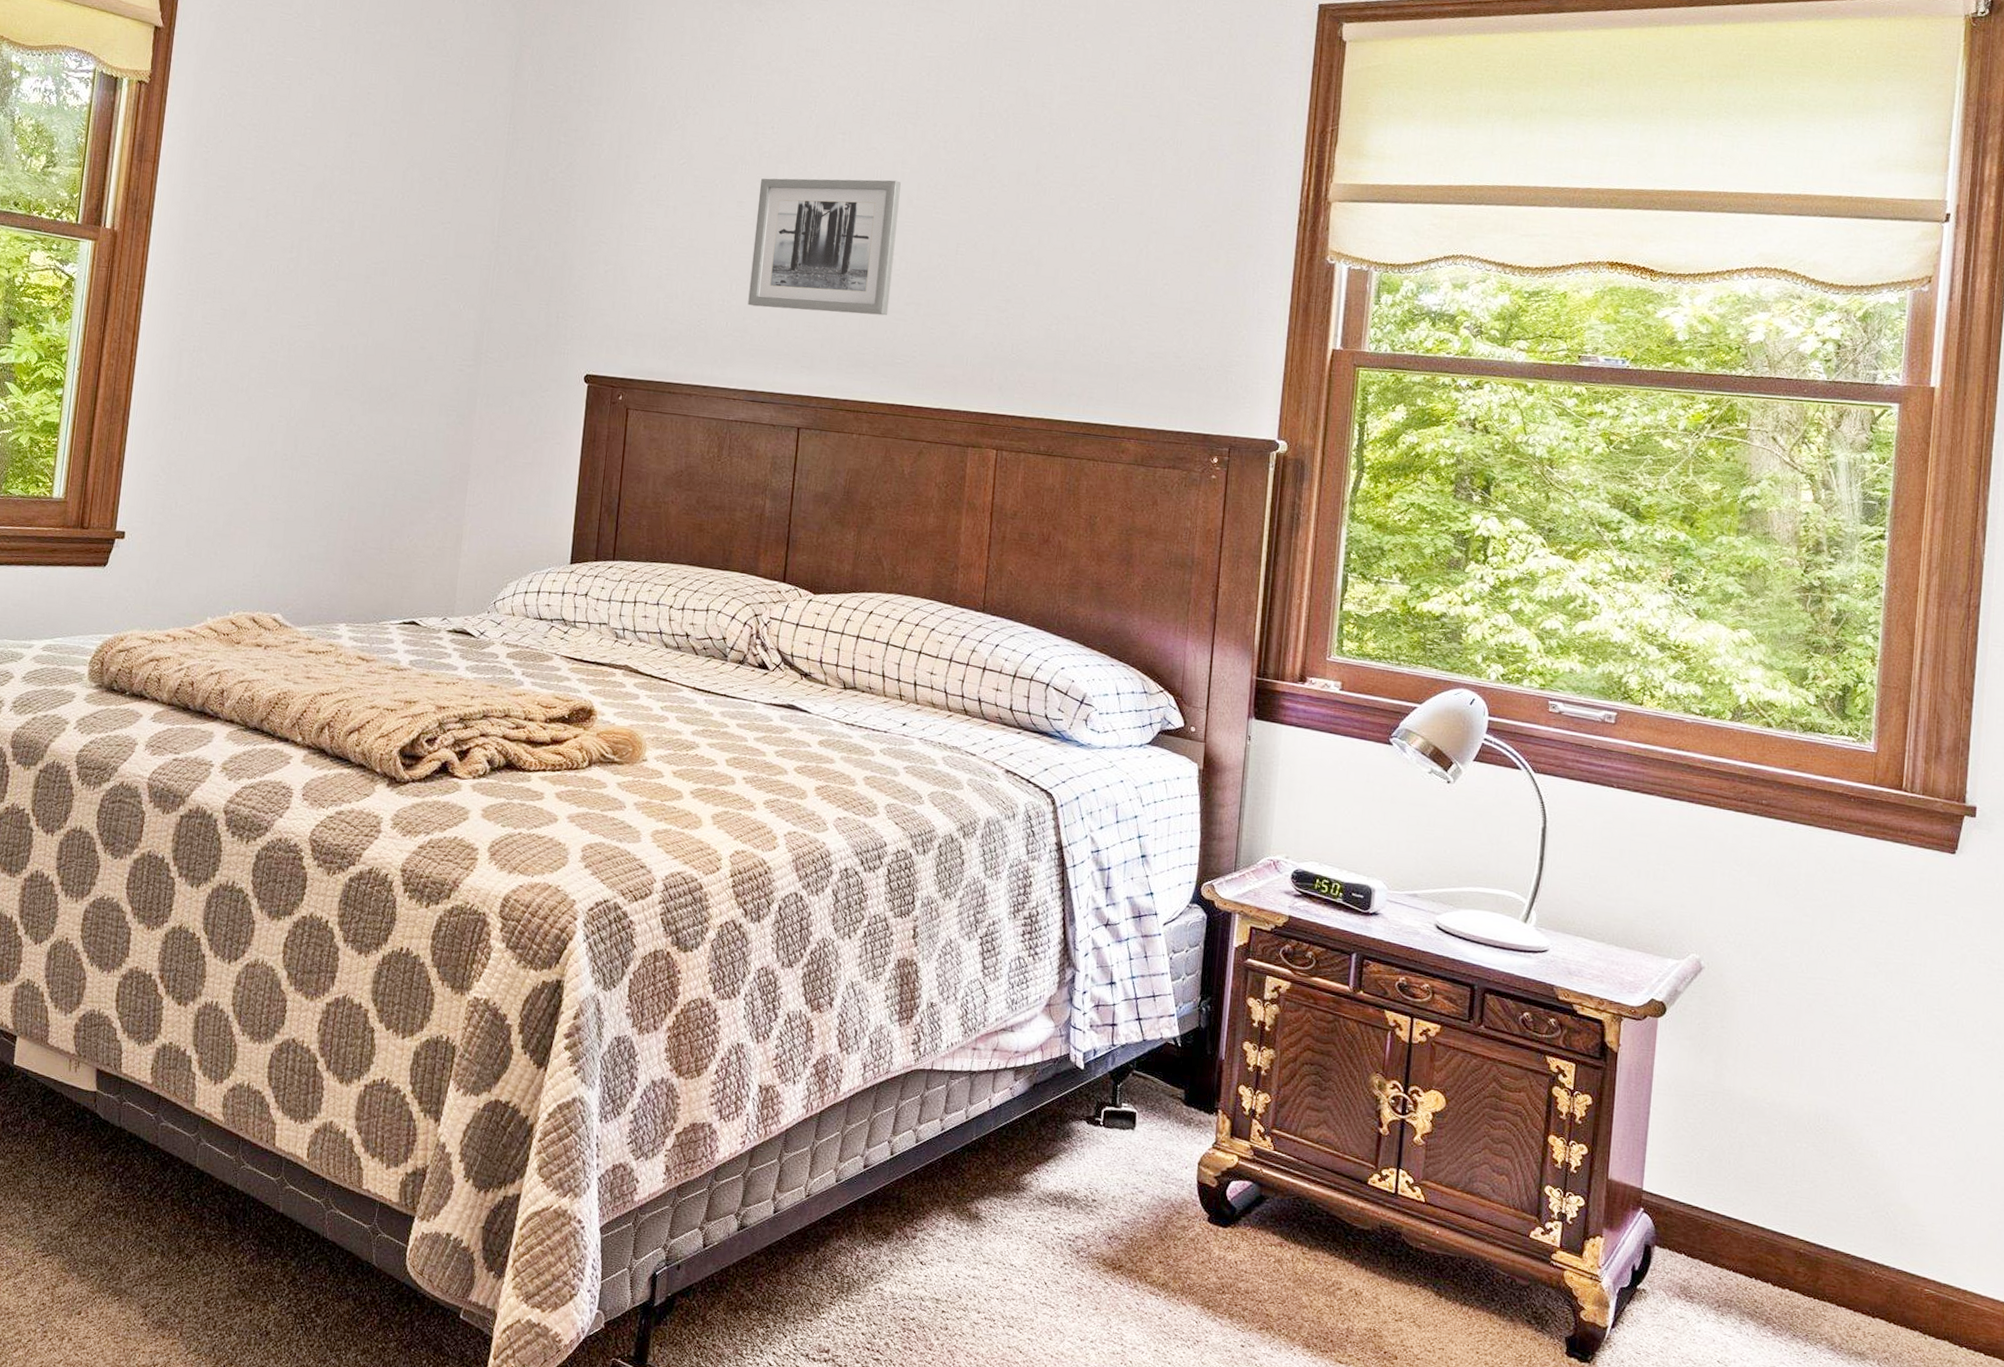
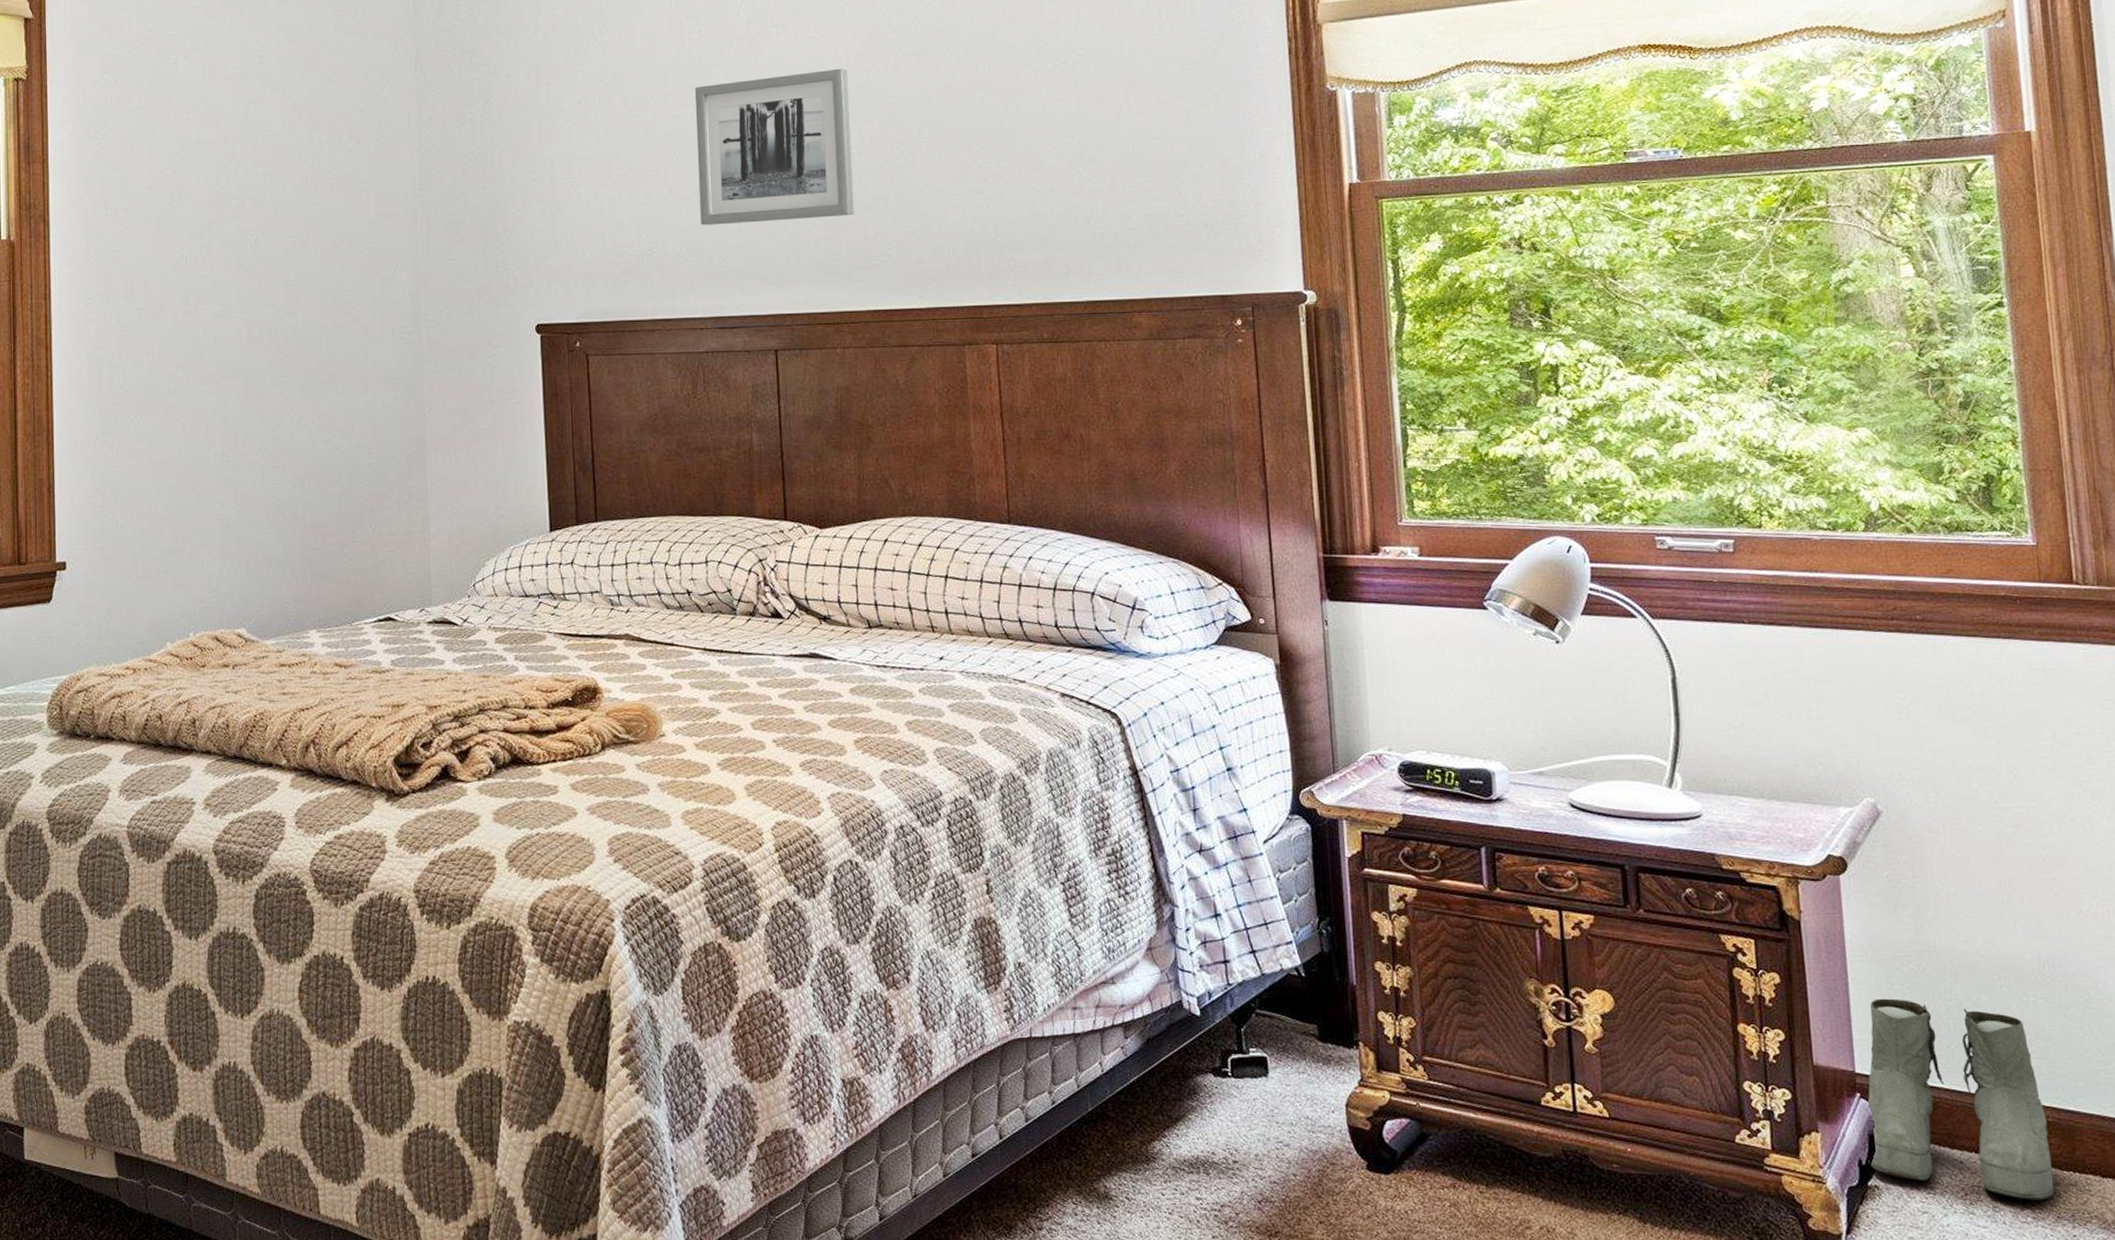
boots: none [1641,1128,1799,1319] -> present [1866,998,2055,1200]

